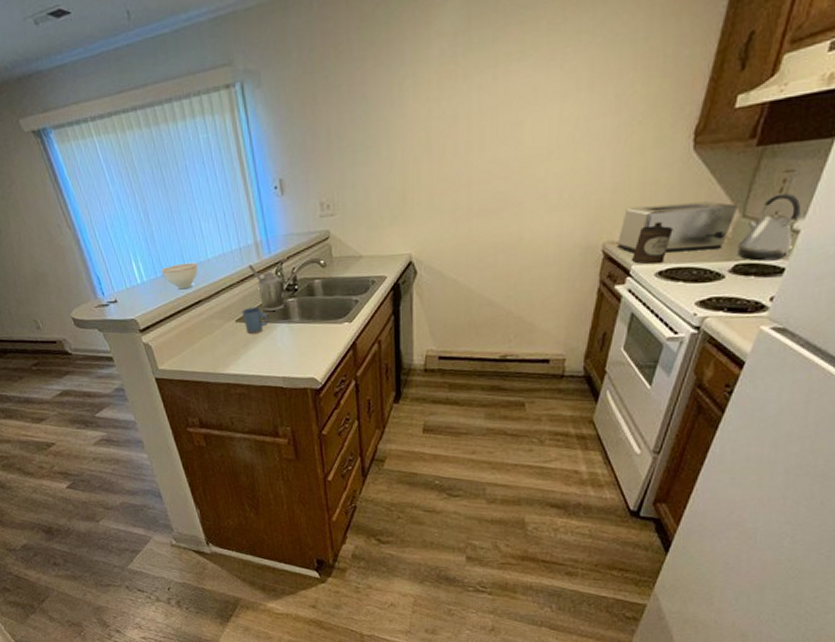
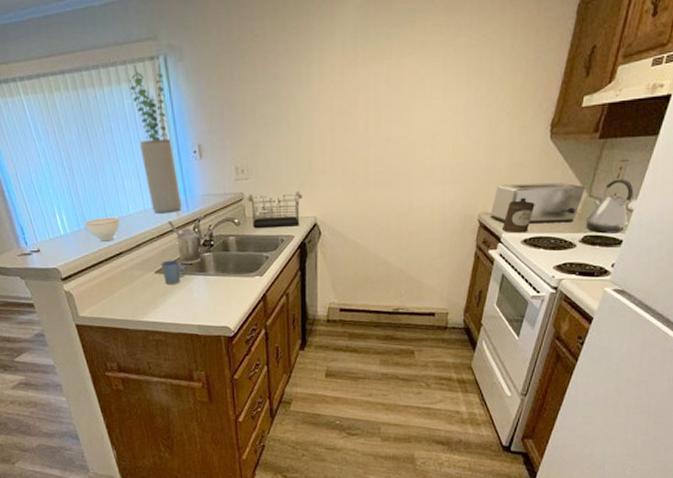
vase: none [203,93,263,258] -> present [128,64,182,214]
dish rack: none [334,226,395,270] -> present [248,191,302,229]

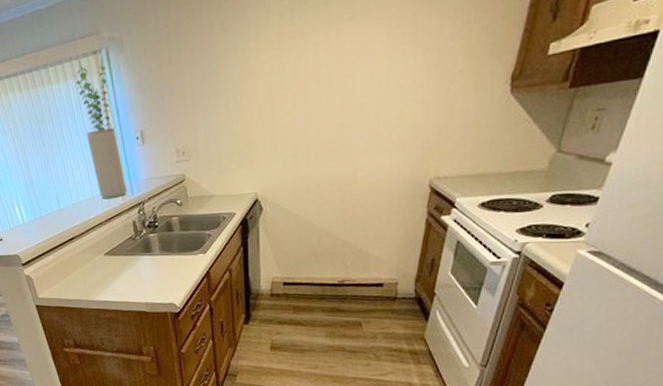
bowl: present [84,216,121,242] -> none [40,204,72,229]
mug: present [160,260,186,284] -> none [109,242,133,265]
soap dispenser: present [168,220,202,265] -> none [114,205,147,246]
dish rack: present [248,191,302,229] -> none [189,169,243,208]
toaster: present [491,182,586,224] -> none [443,139,553,187]
canister: present [503,197,535,234] -> none [457,158,494,197]
kettle: present [586,179,634,234] -> none [554,129,613,191]

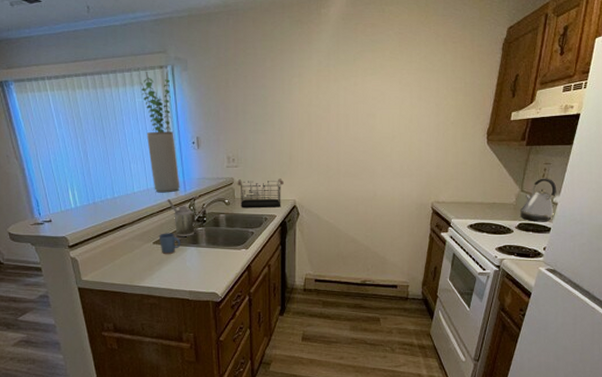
mug: none [109,242,133,265] -> present [158,233,181,254]
soap dispenser: none [114,205,147,246] -> present [167,199,195,237]
dish rack: none [189,169,243,208] -> present [237,178,284,208]
kettle: none [554,129,613,191] -> present [520,178,557,222]

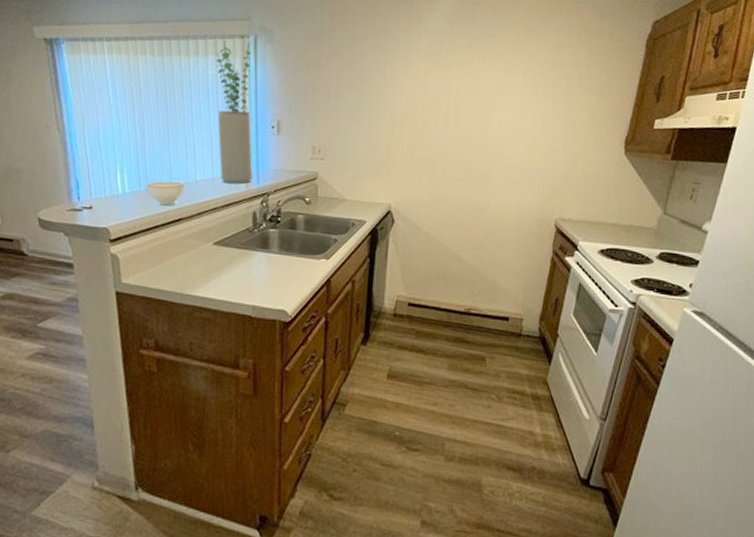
bowl: none [93,194,126,215] -> present [146,180,185,206]
mug: present [158,233,181,254] -> none [221,232,248,259]
soap dispenser: present [167,199,195,237] -> none [235,191,266,240]
dish rack: present [237,178,284,208] -> none [322,175,378,212]
kettle: present [520,178,557,222] -> none [662,200,707,253]

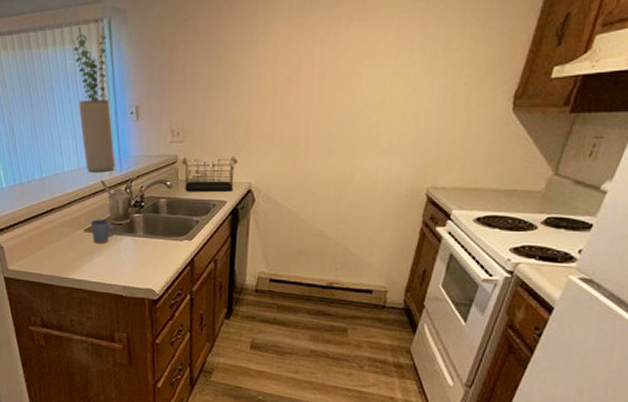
bowl: present [146,180,185,206] -> none [20,173,55,198]
mug: none [221,232,248,259] -> present [90,219,115,243]
soap dispenser: none [235,191,266,240] -> present [100,180,131,225]
dish rack: none [322,175,378,212] -> present [182,156,238,193]

